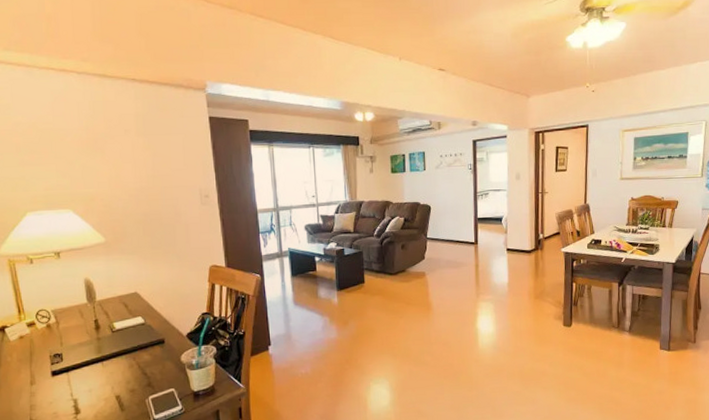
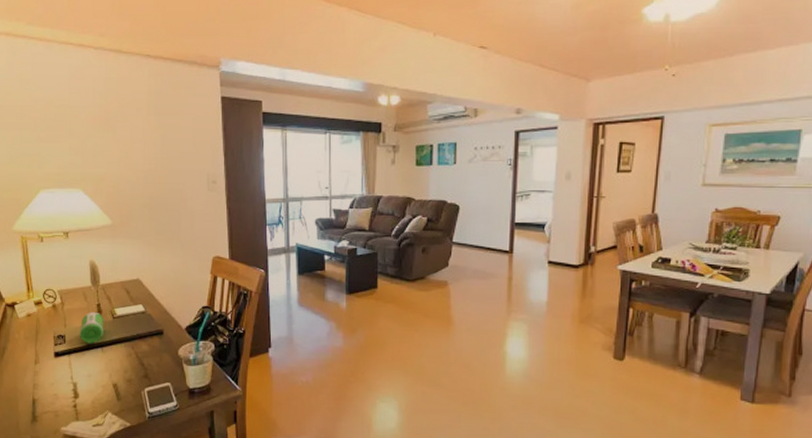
speaker: none [77,327,104,359] -> present [79,311,104,344]

